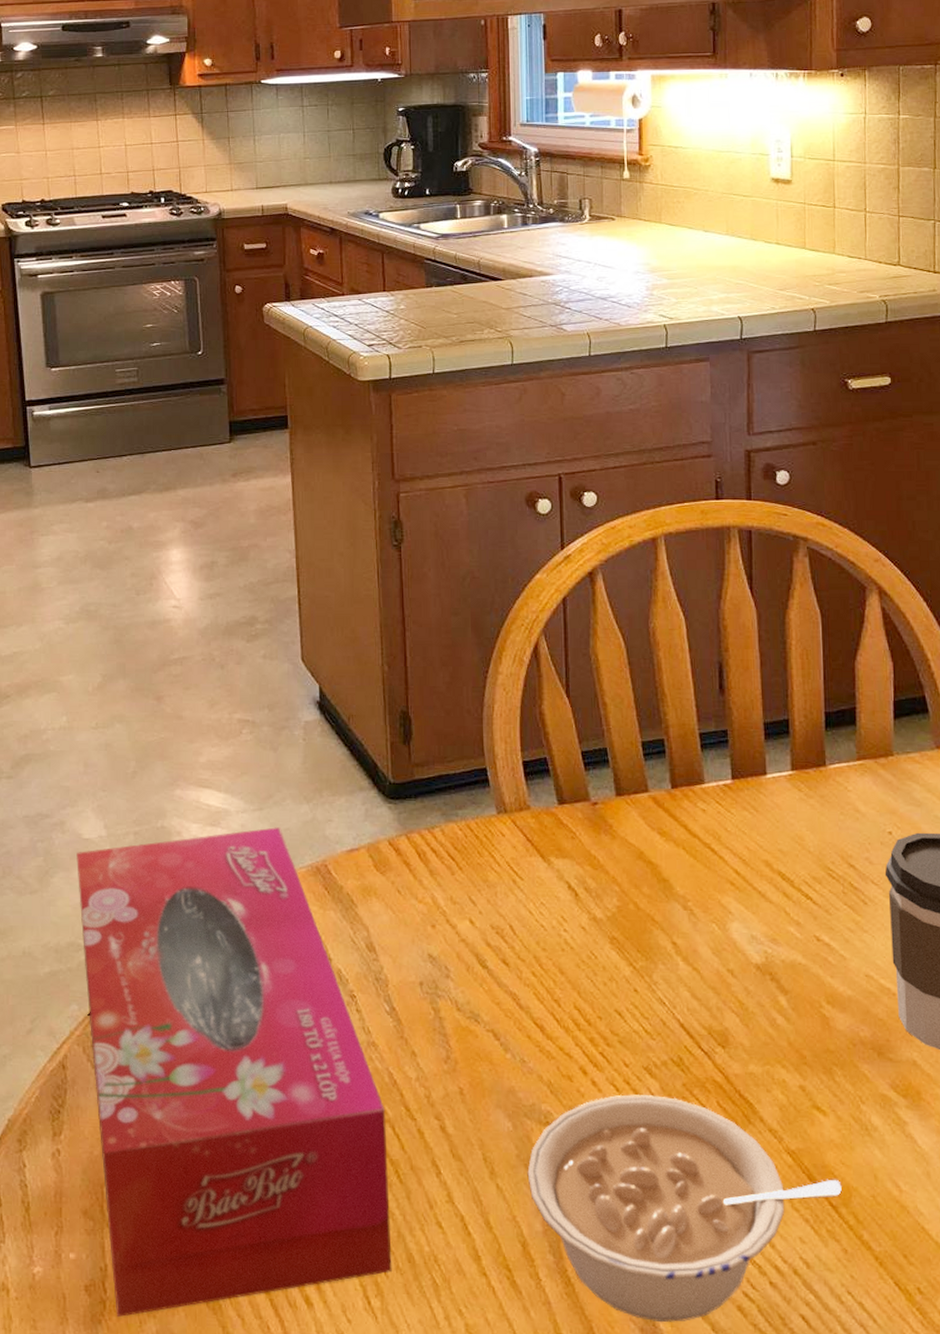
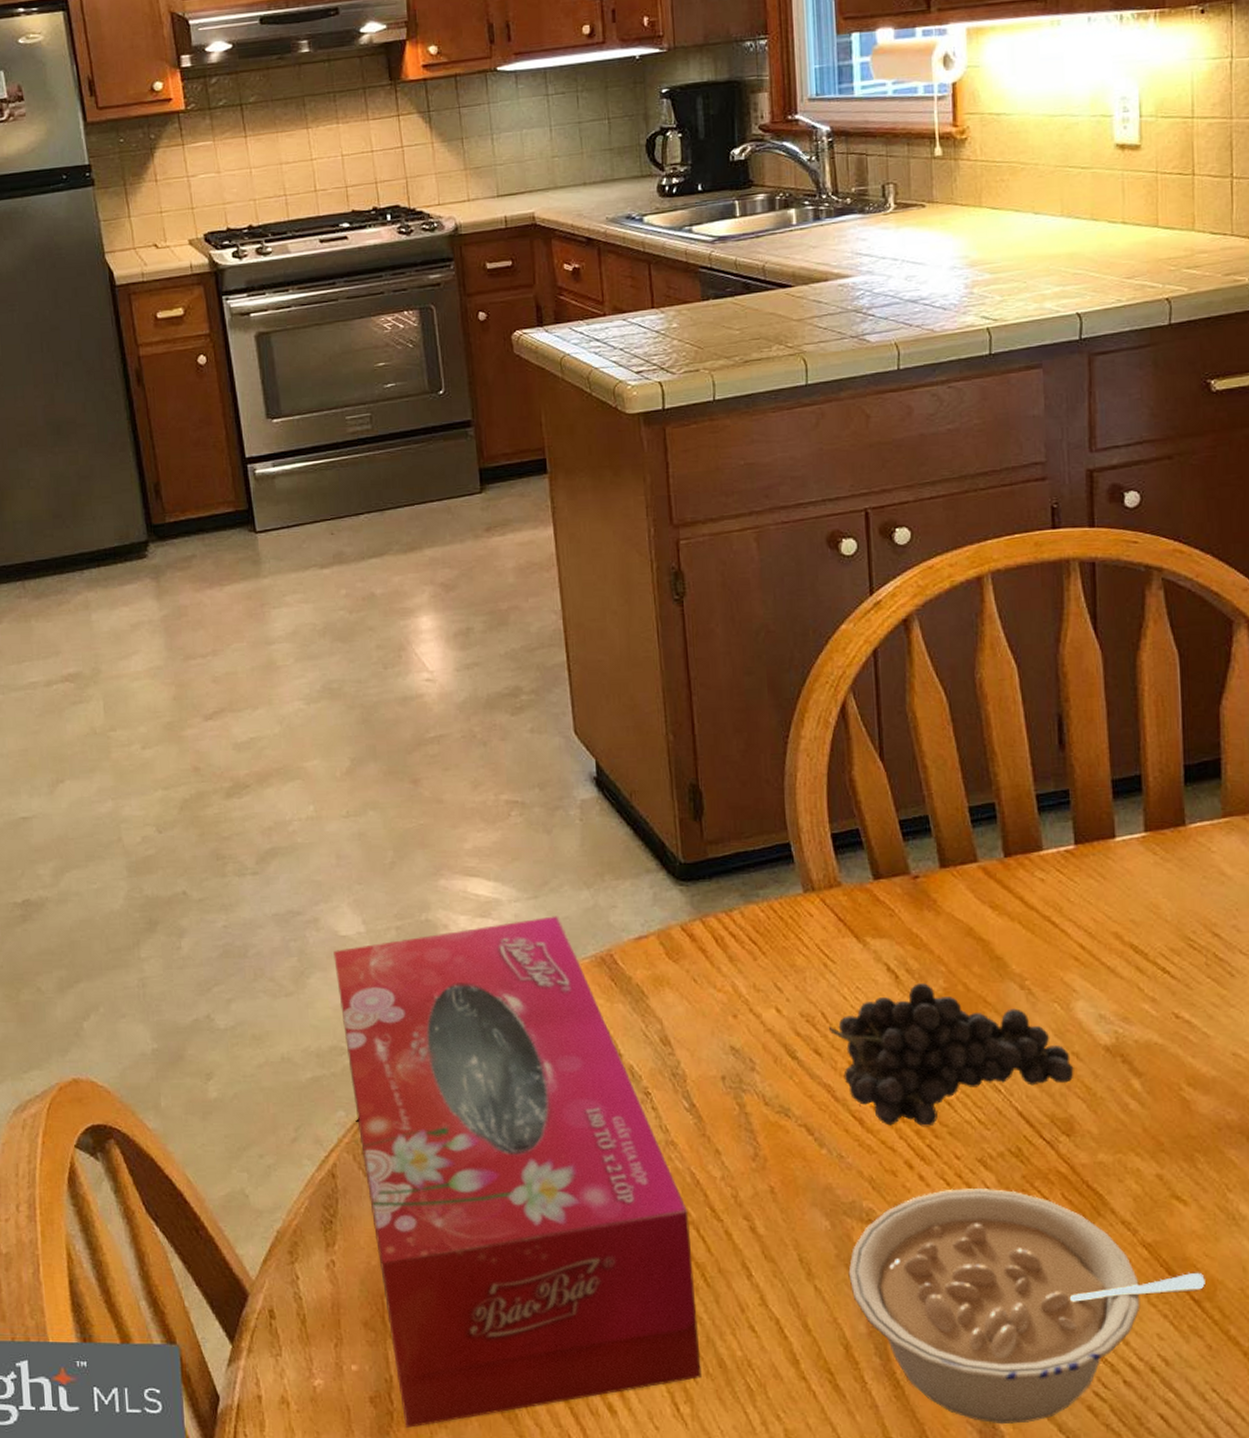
fruit: none [515,901,729,1036] -> present [828,983,1074,1127]

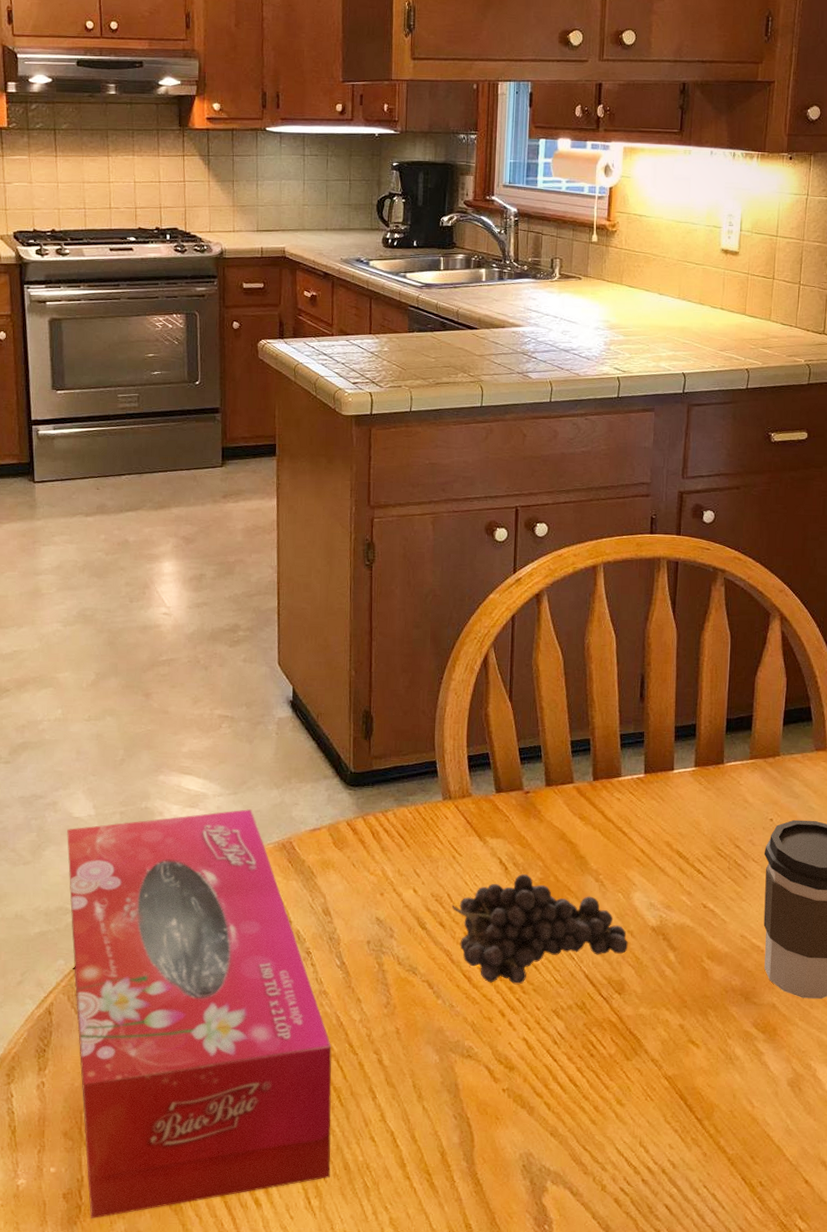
legume: present [848,1189,1205,1425] -> none [449,1032,706,1213]

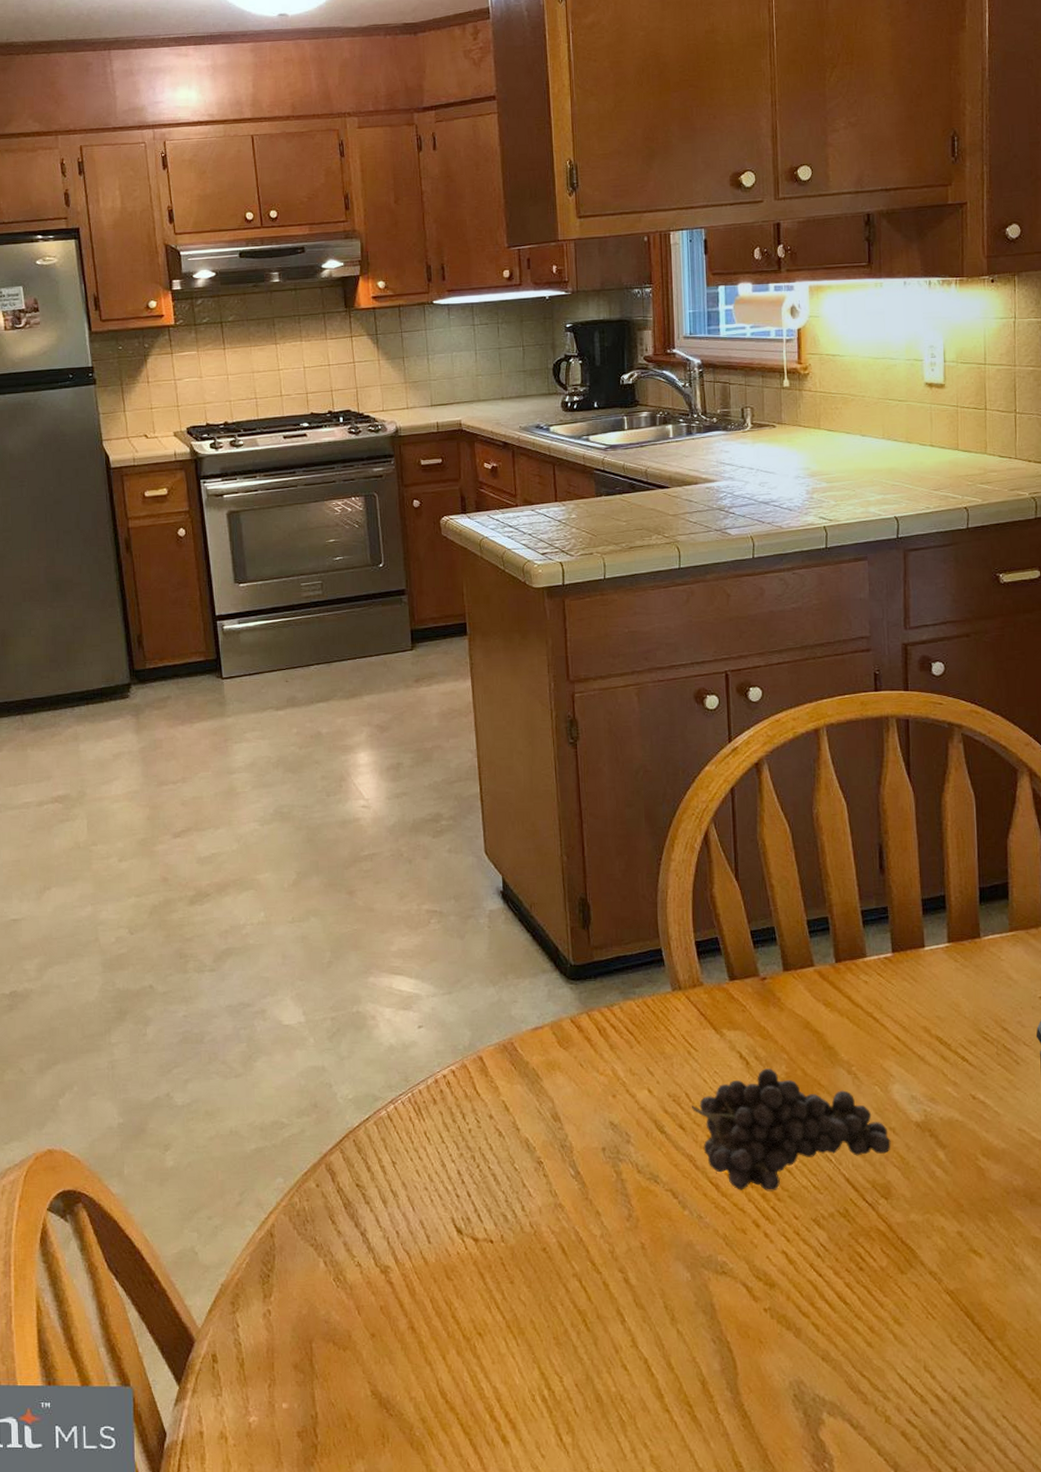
tissue box: present [67,809,332,1218] -> none [277,1009,582,1459]

